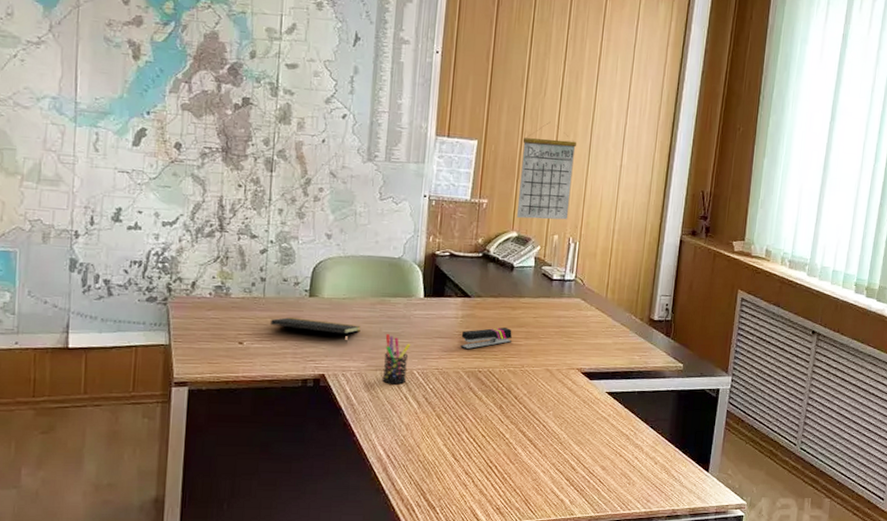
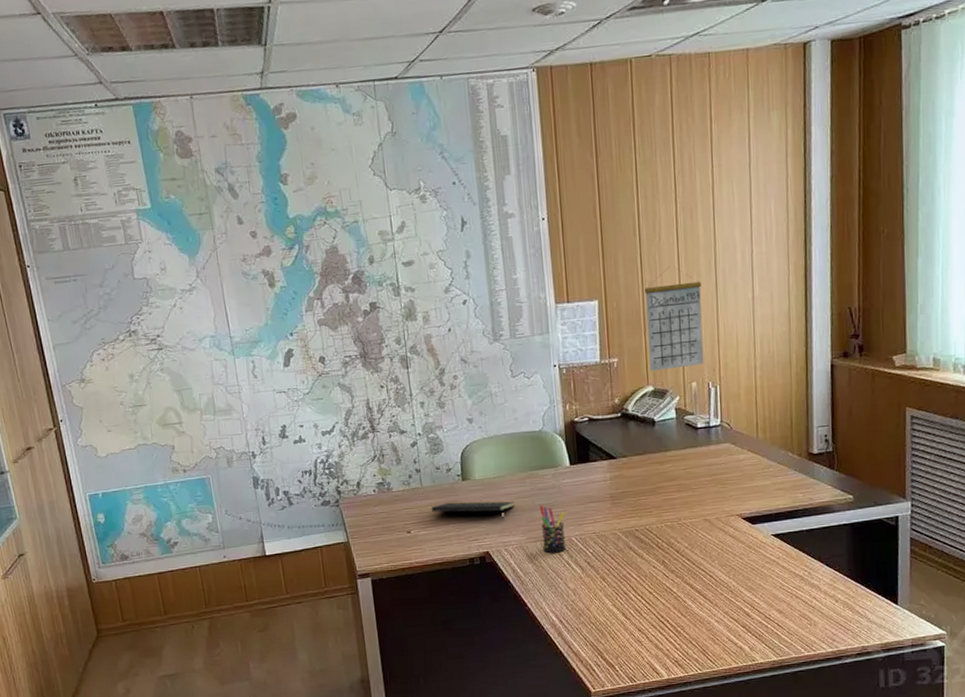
stapler: present [460,327,512,351] -> none [612,483,664,512]

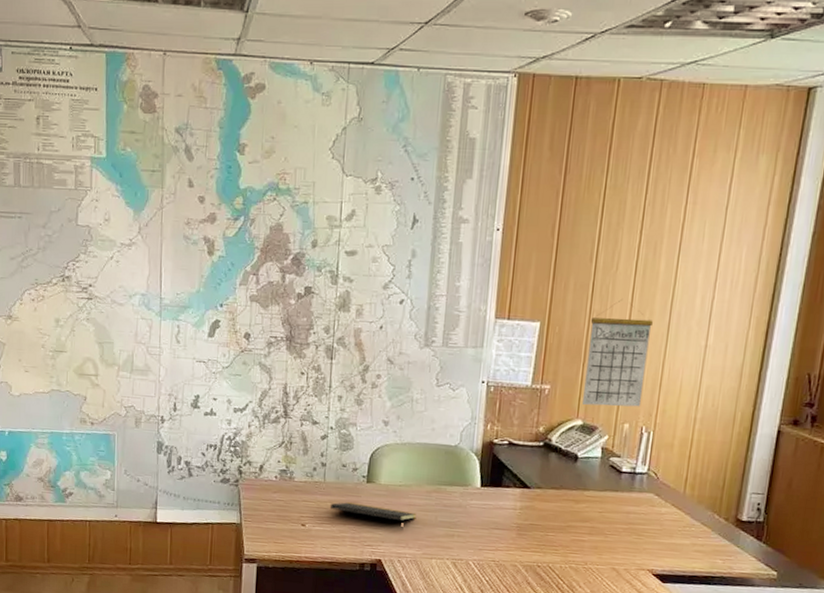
pen holder: present [539,506,566,553] -> none [437,523,467,575]

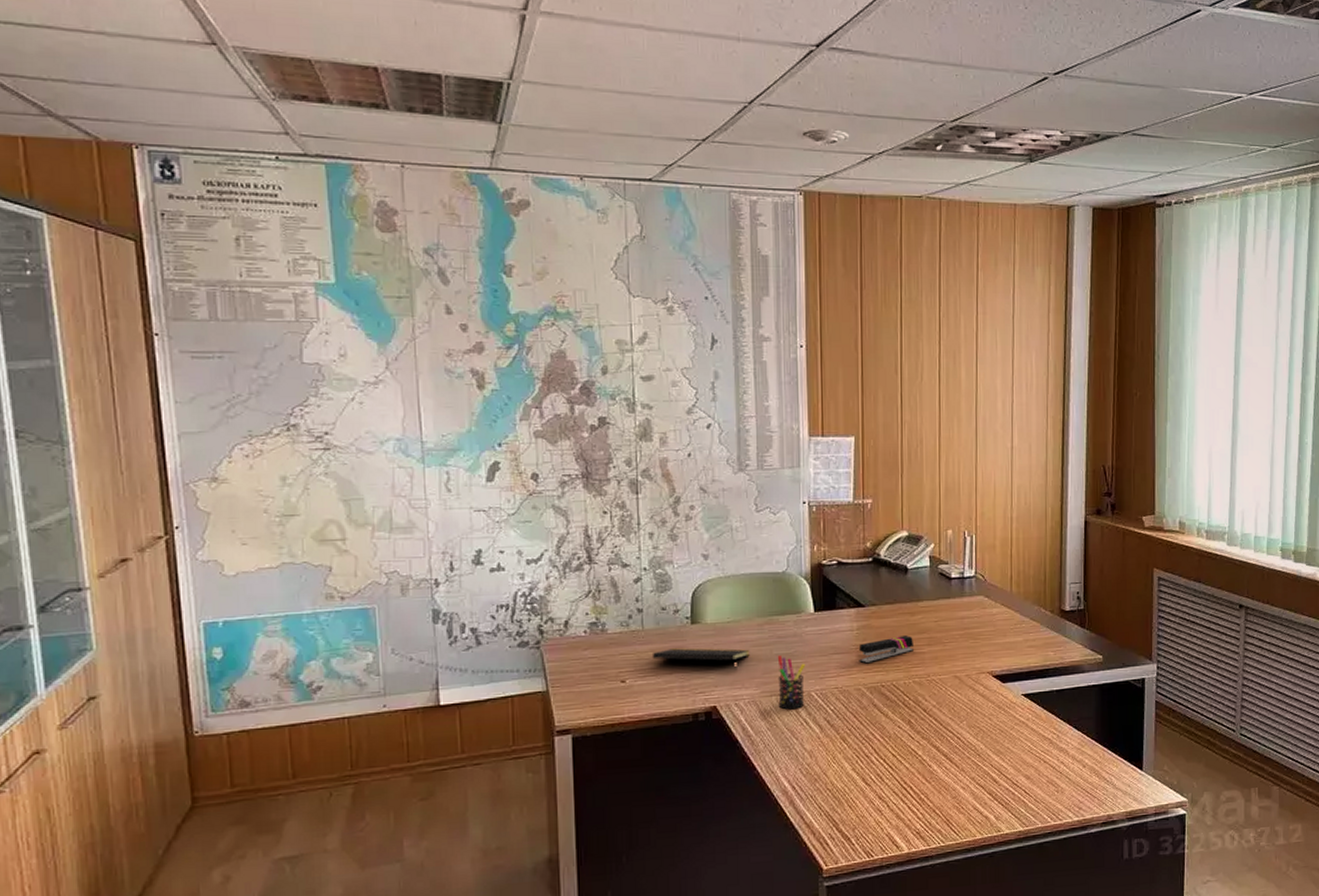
pen holder: none [437,523,467,575] -> present [777,656,806,710]
stapler: none [518,521,575,544] -> present [858,636,913,665]
calendar: present [583,298,653,407] -> none [904,407,961,515]

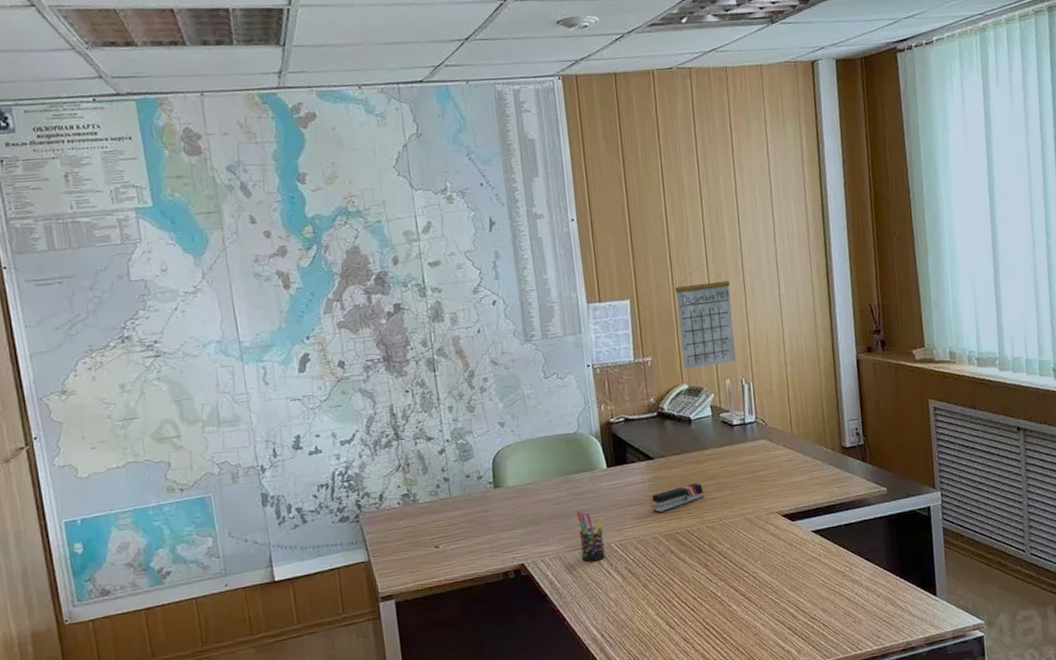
notepad: present [652,648,750,671] -> none [461,508,551,529]
calendar: none [904,407,961,515] -> present [675,265,736,369]

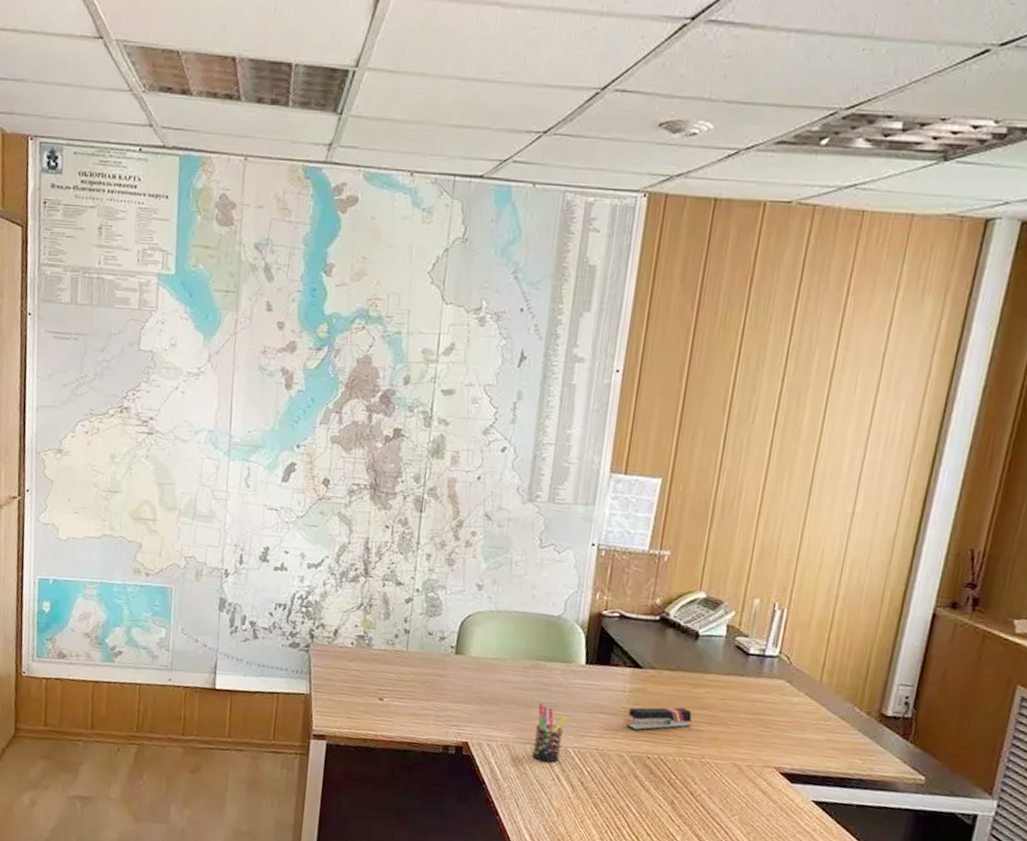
calendar: present [675,265,736,369] -> none [707,455,792,581]

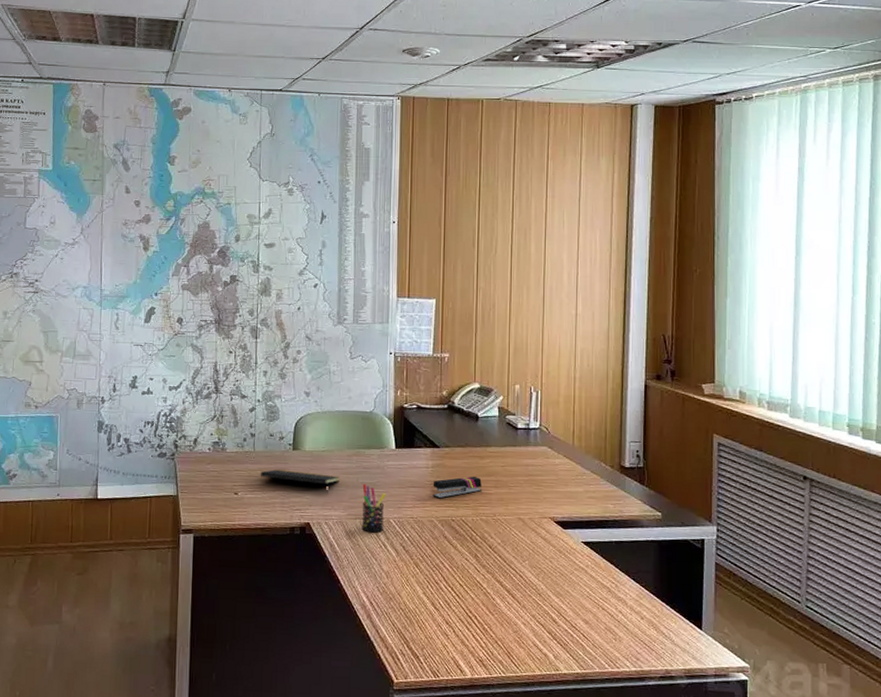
notepad: none [412,675,511,711] -> present [260,469,340,494]

